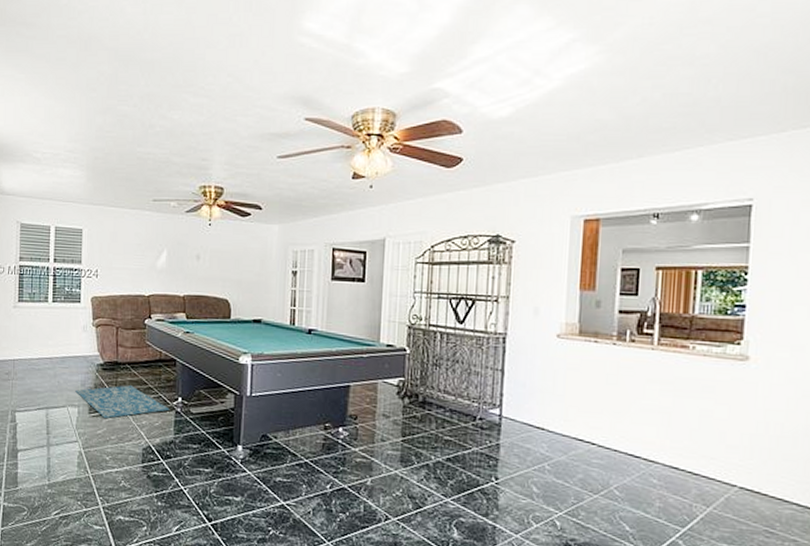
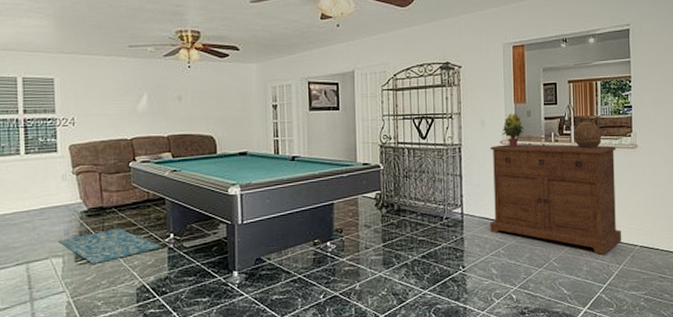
sideboard: none [534,339,718,490] -> present [490,143,621,255]
potted plant: none [560,302,591,345] -> present [502,113,525,148]
vessel: none [657,319,698,355] -> present [574,121,602,148]

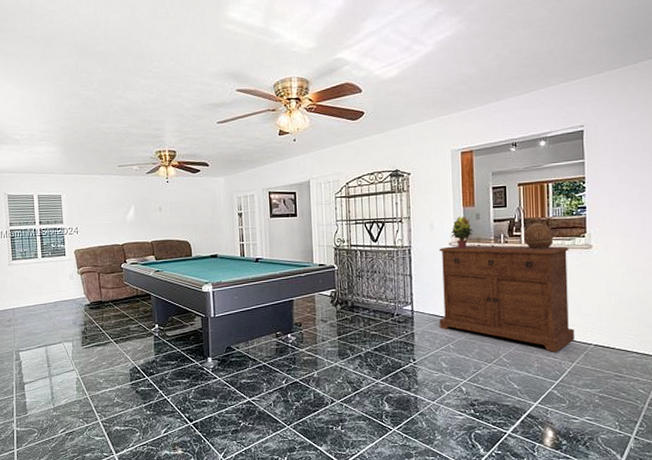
rug: present [58,228,163,265] -> none [68,319,150,349]

